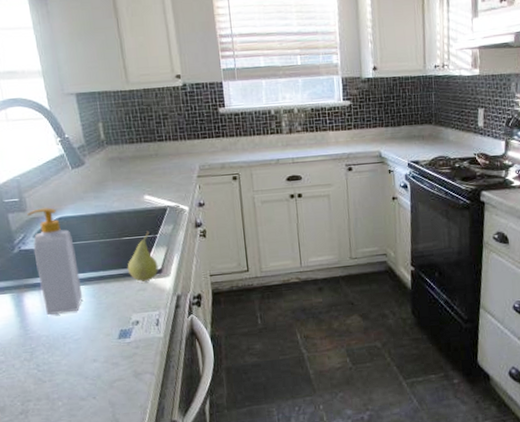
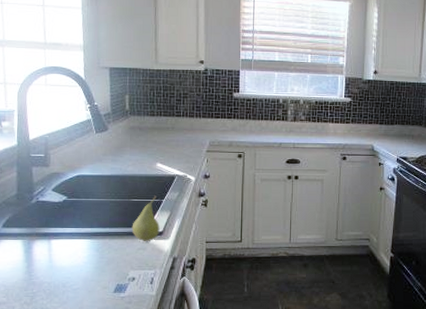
soap bottle: present [27,207,83,316] -> none [50,165,88,264]

